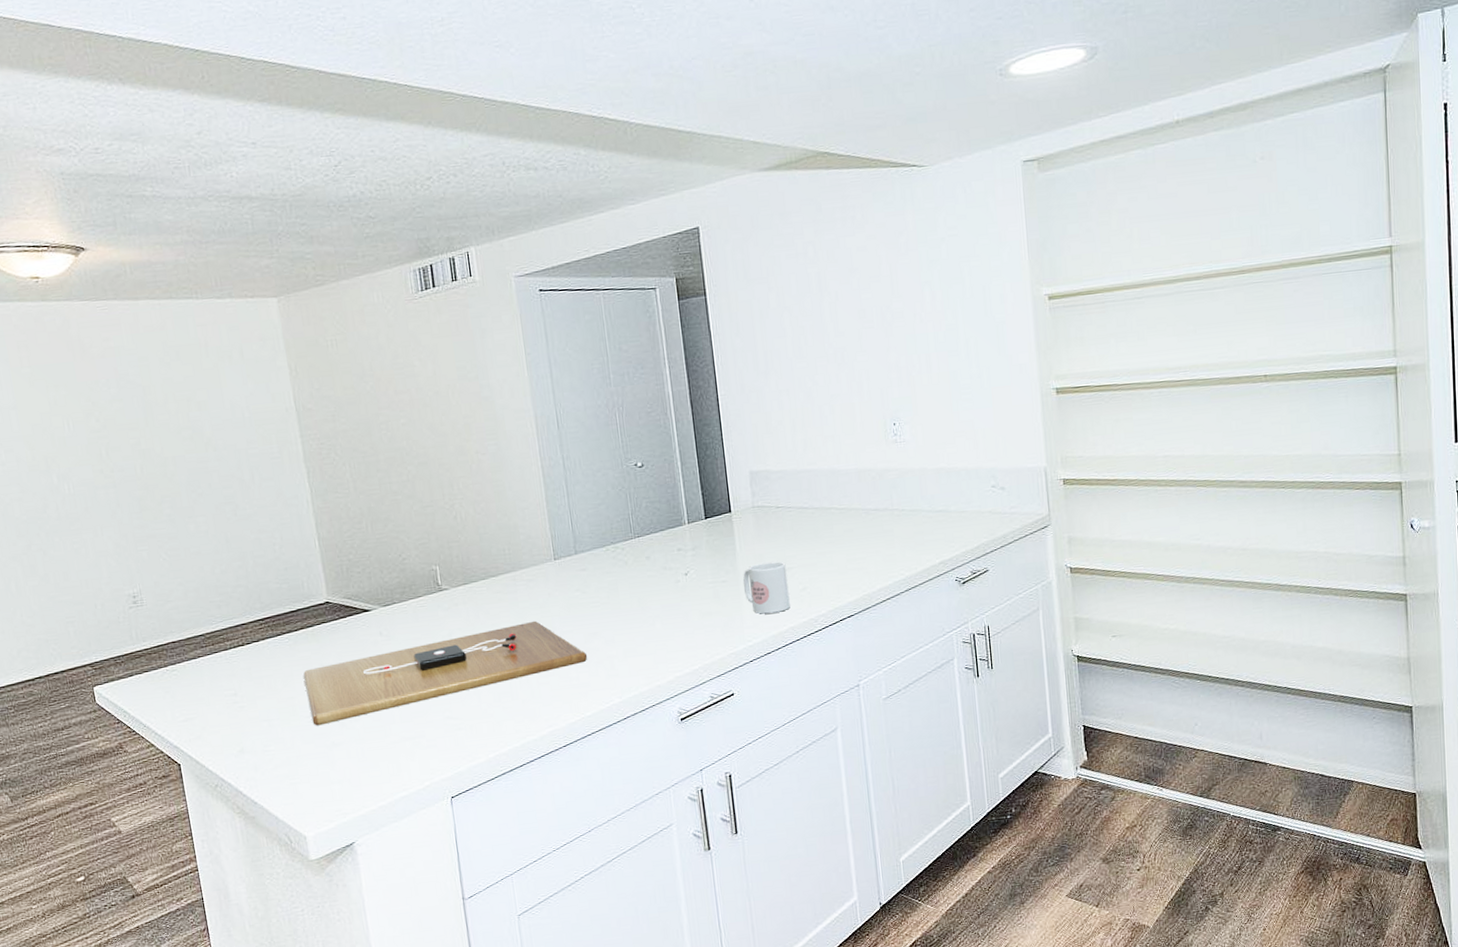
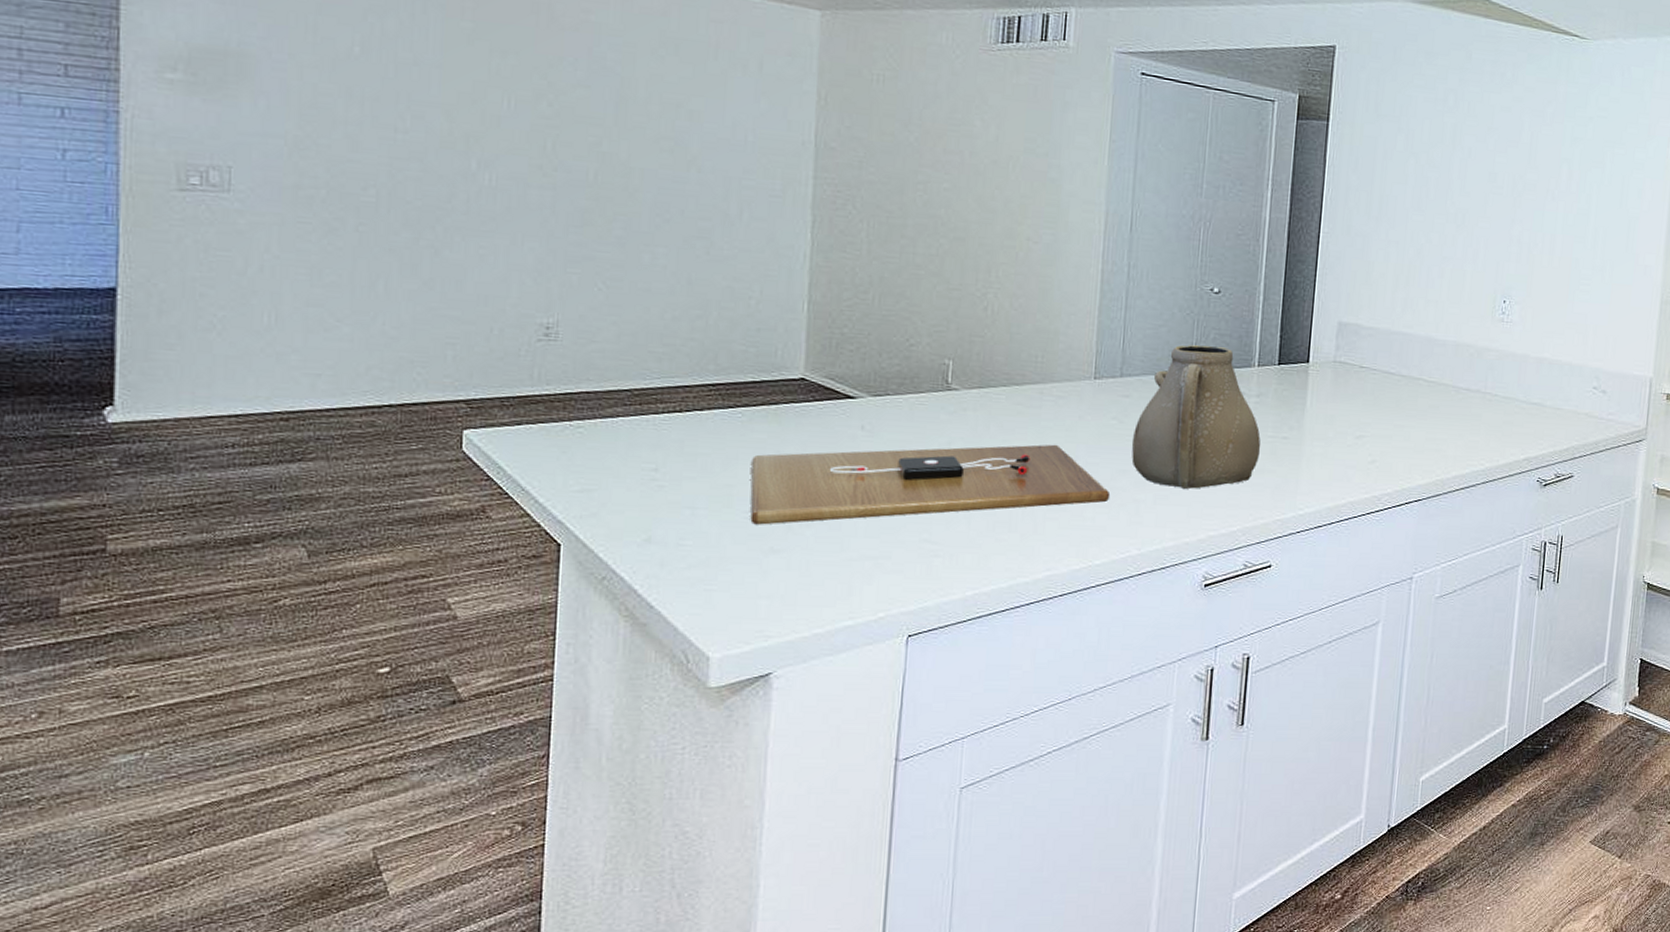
teapot: none [595,512,705,640] -> present [1131,345,1261,489]
mug: present [743,561,790,614] -> none [1305,424,1358,483]

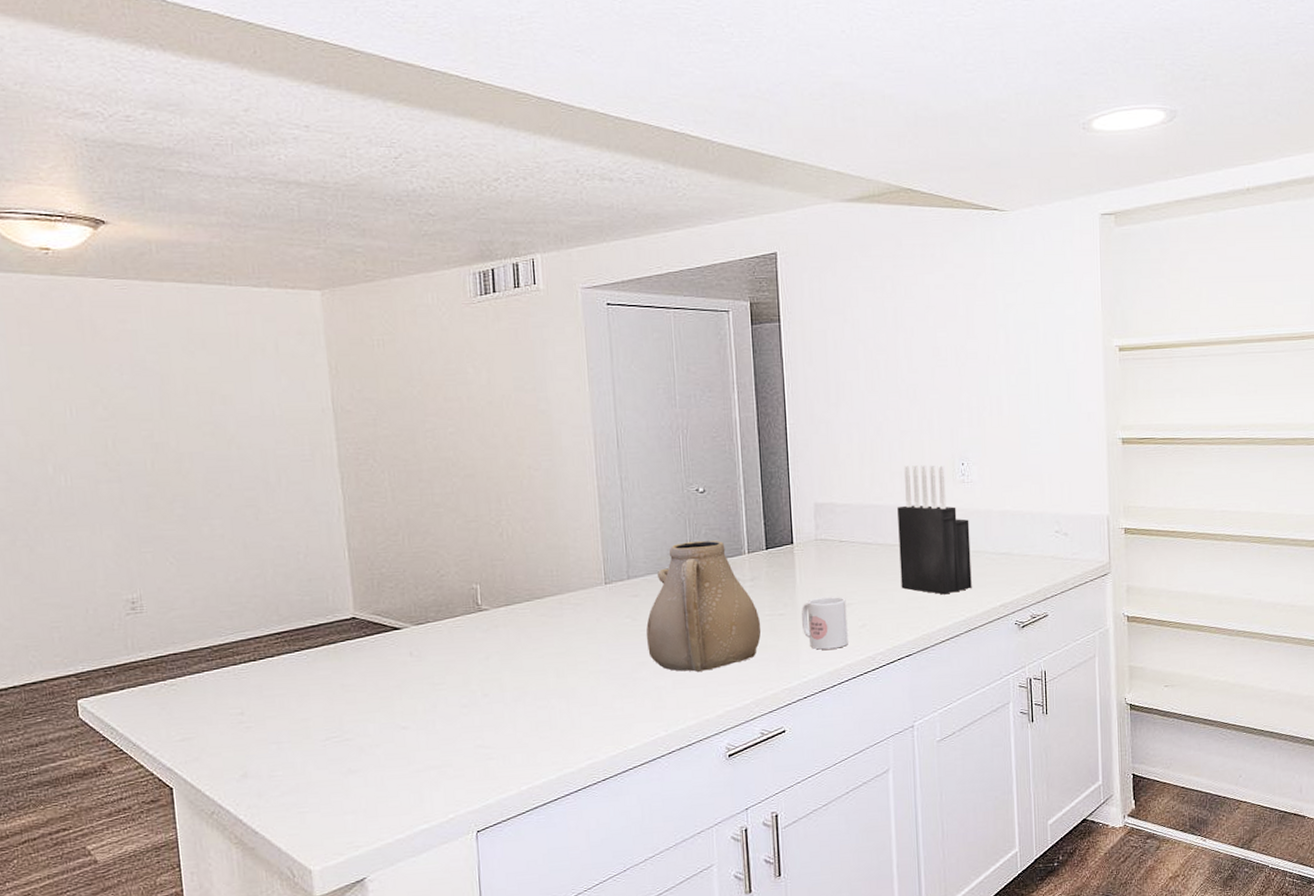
cutting board: present [750,444,1111,525] -> none [321,646,634,751]
mug: none [1305,424,1358,483] -> present [801,596,848,650]
knife block: none [1420,294,1503,440] -> present [897,465,972,595]

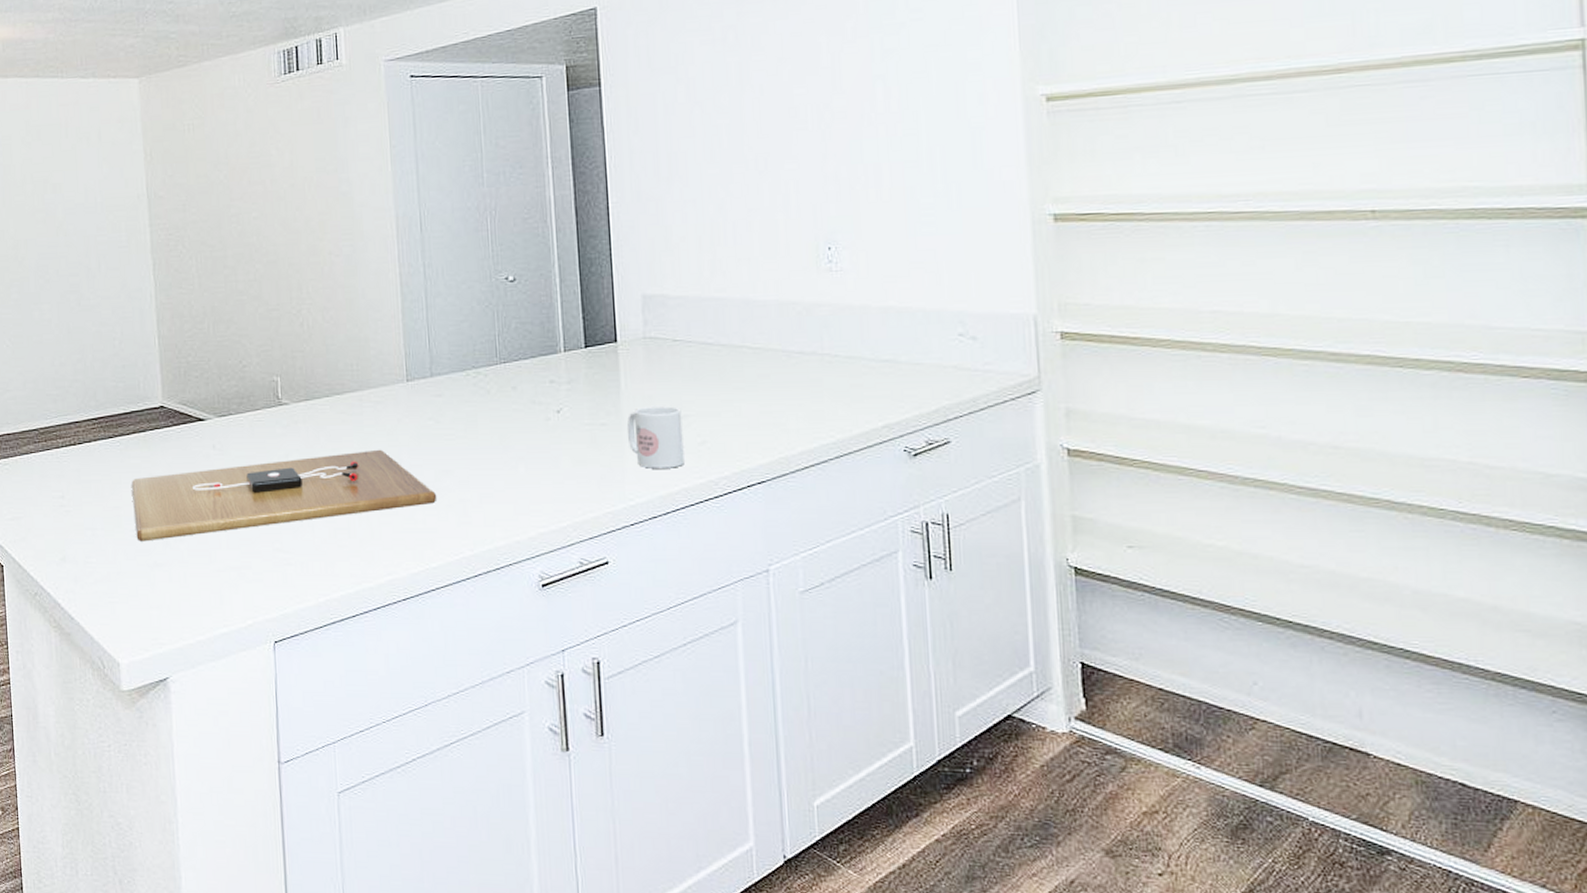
cutting board: none [321,646,634,751] -> present [132,449,437,542]
teapot: present [646,540,761,672] -> none [450,336,580,485]
knife block: present [897,465,972,595] -> none [745,249,844,410]

